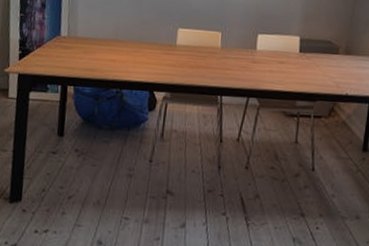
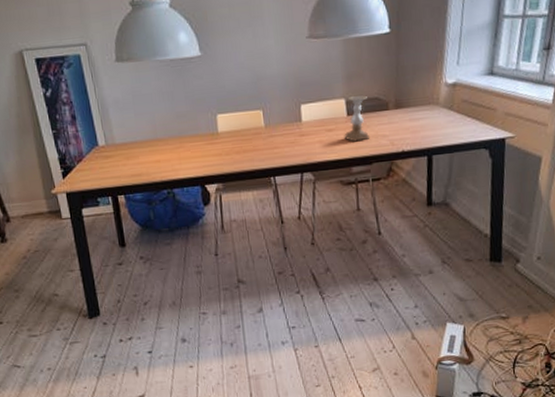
candle holder: none [293,35,320,79] -> present [344,95,371,142]

